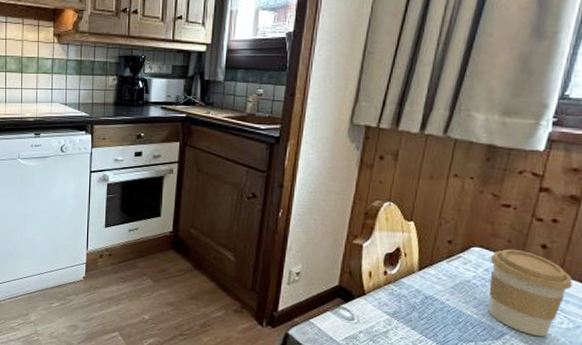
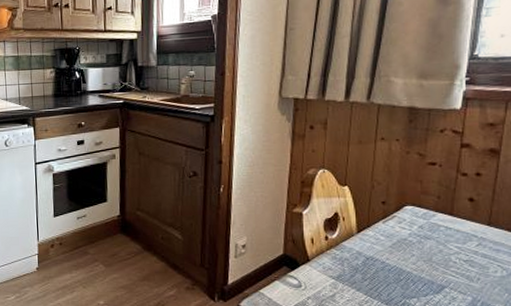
coffee cup: present [488,248,573,337] -> none [422,204,501,287]

